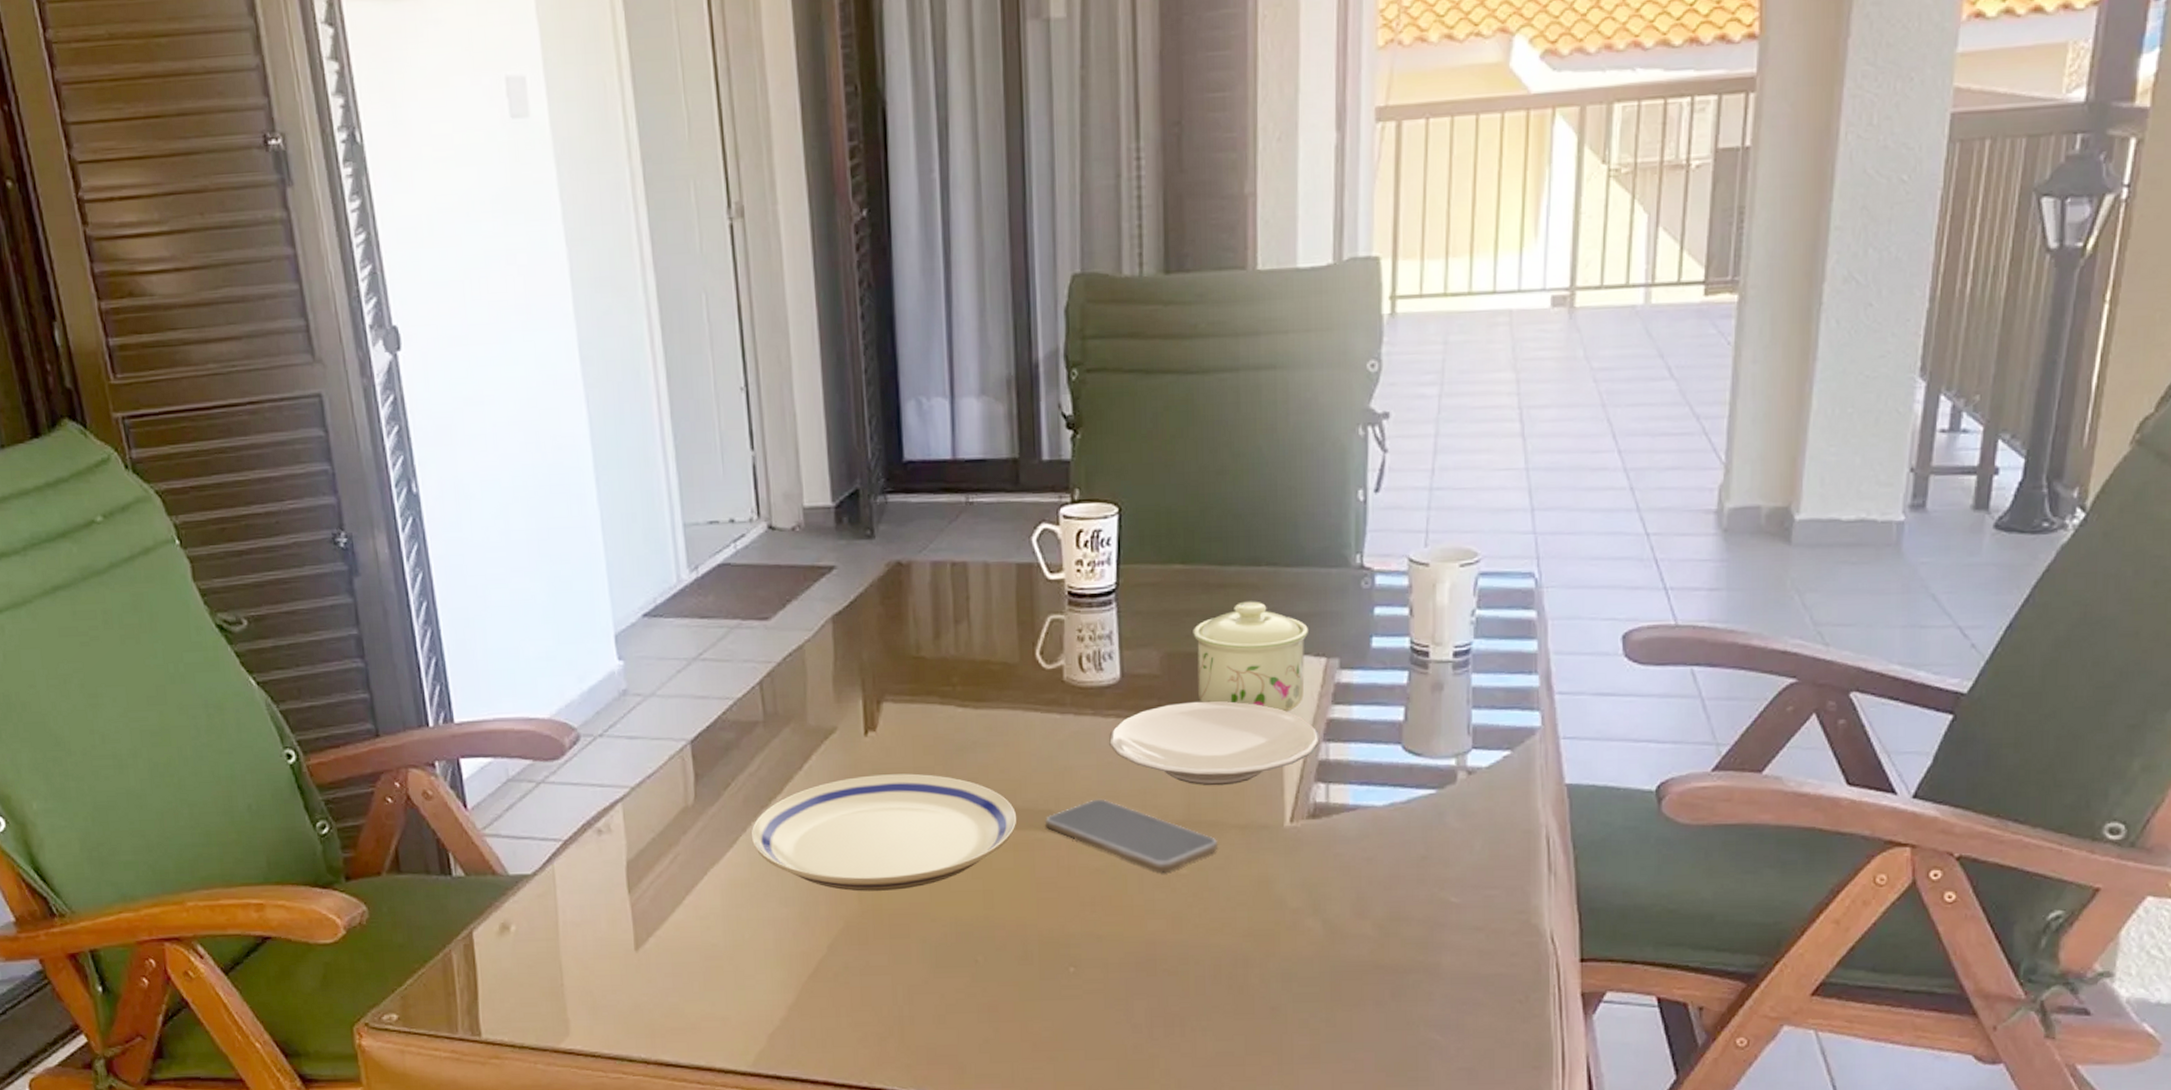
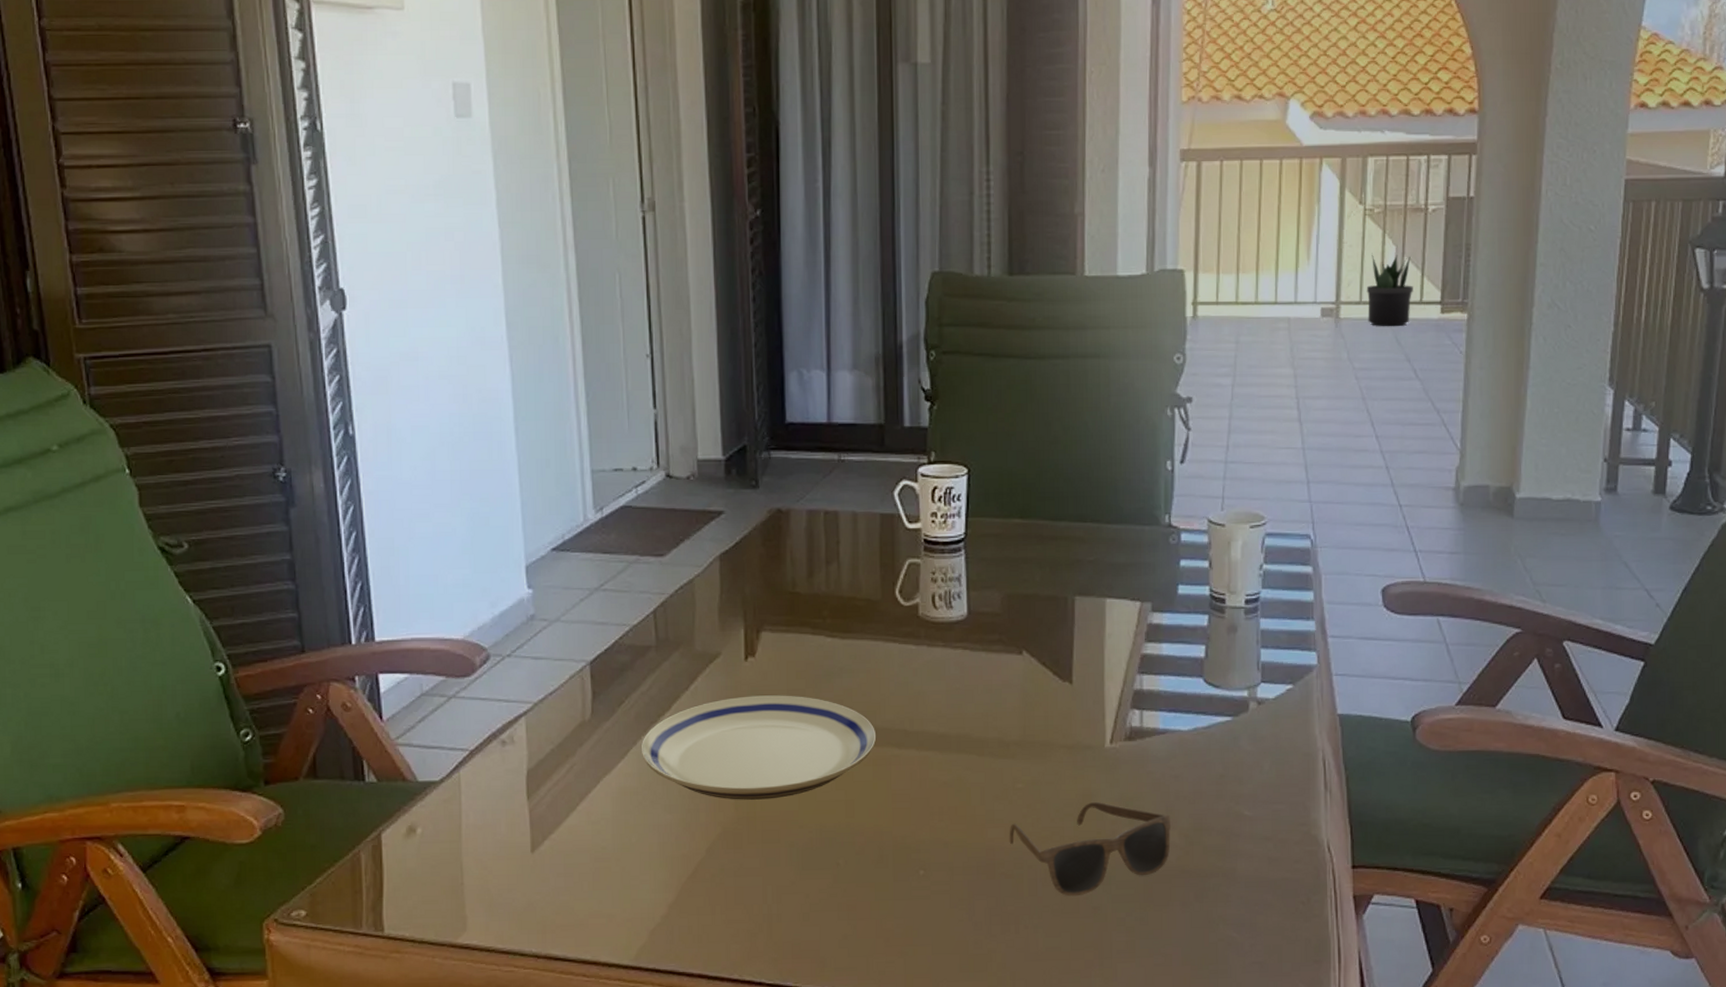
mobile phone: present [1044,799,1219,873] -> none [900,720,1049,786]
saucer: present [1108,701,1321,786] -> none [956,636,1136,711]
sunglasses: none [1172,889,1362,996] -> present [1009,802,1171,897]
sugar bowl: present [1193,601,1309,712] -> none [1029,552,1127,648]
planter: none [1609,224,1669,315] -> present [1366,253,1413,326]

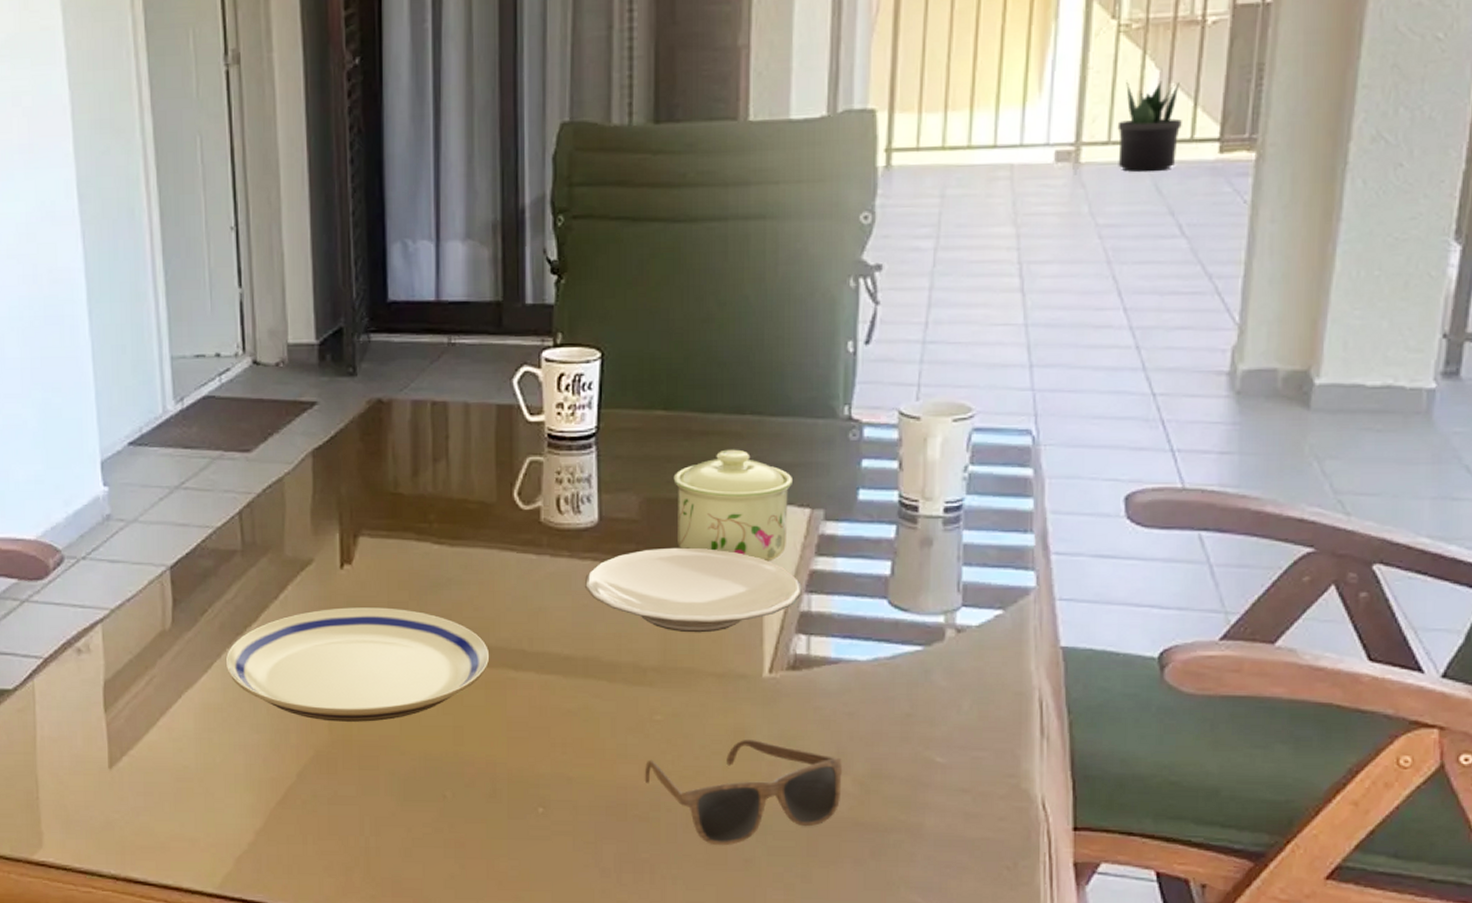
saucer: none [956,636,1136,711] -> present [584,547,803,633]
sugar bowl: none [1029,552,1127,648] -> present [673,449,794,562]

